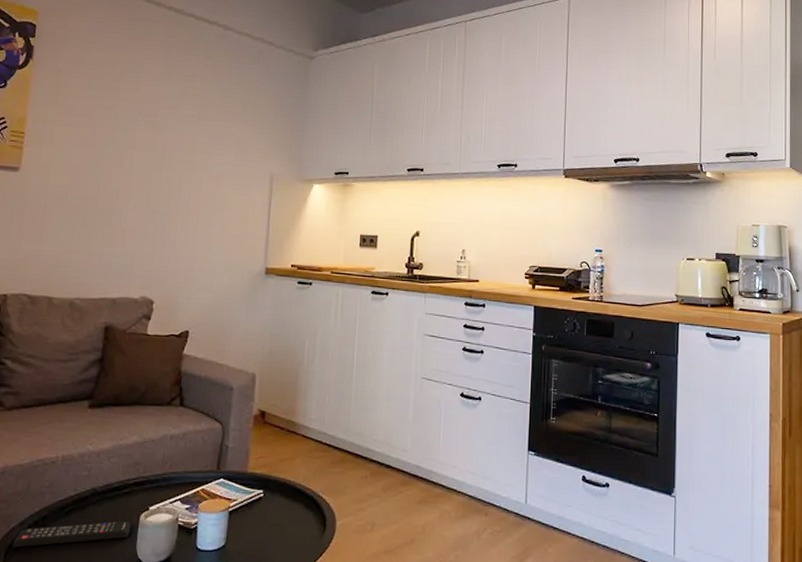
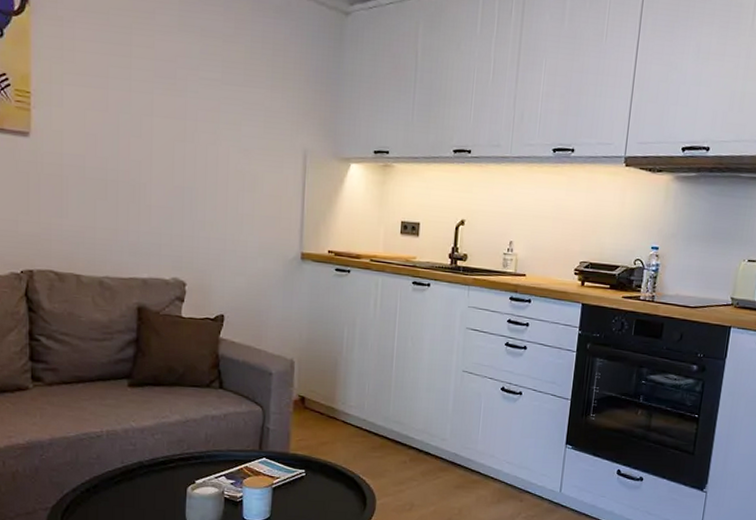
remote control: present [12,520,131,548] -> none [67,491,179,512]

